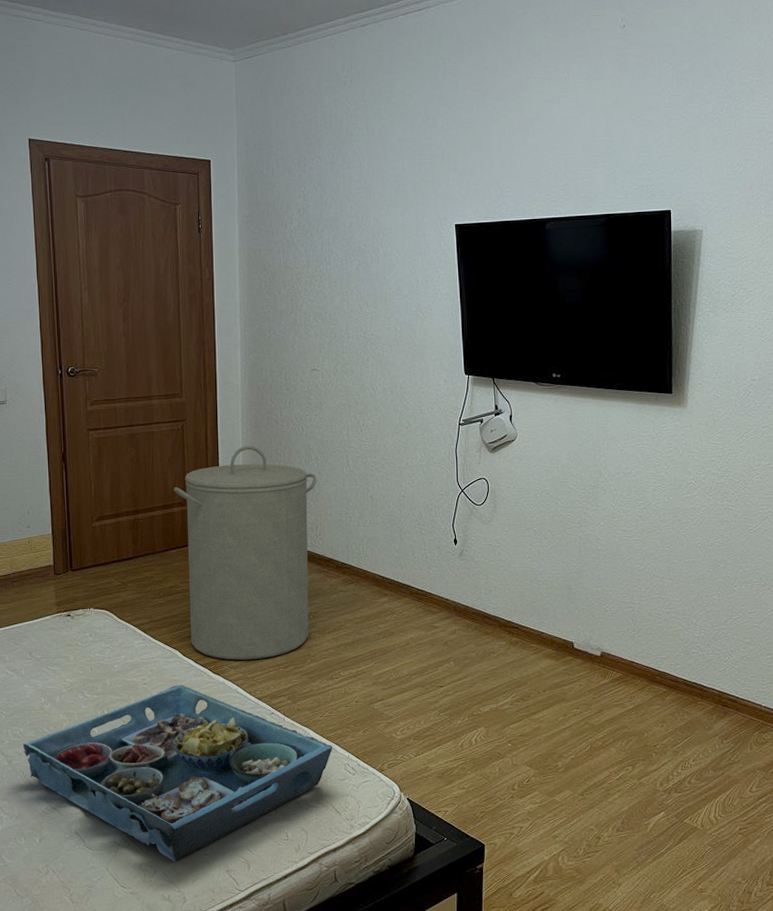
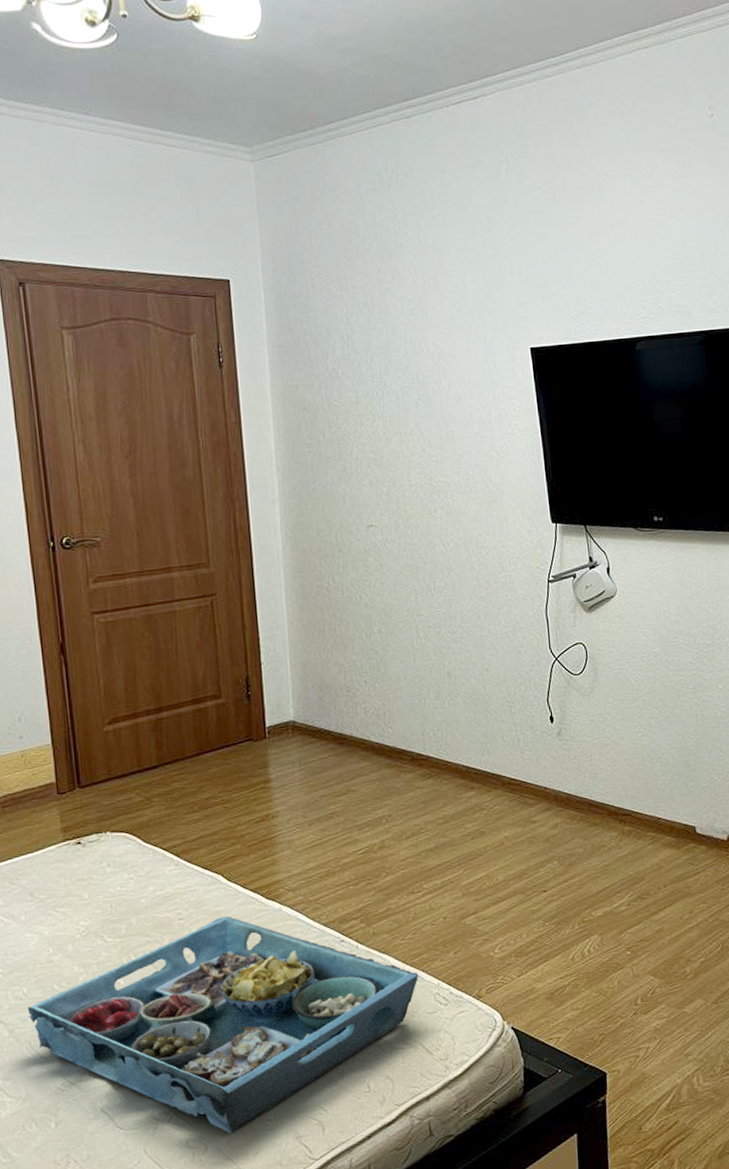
laundry hamper: present [174,445,317,660] -> none [205,620,382,881]

